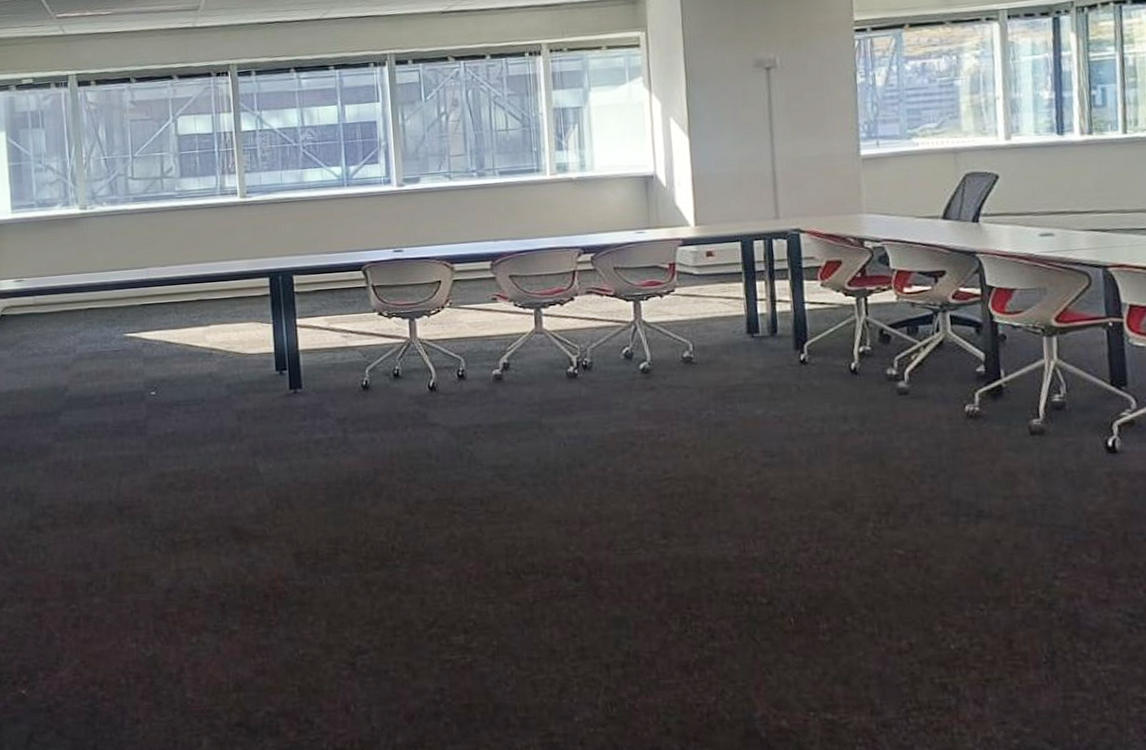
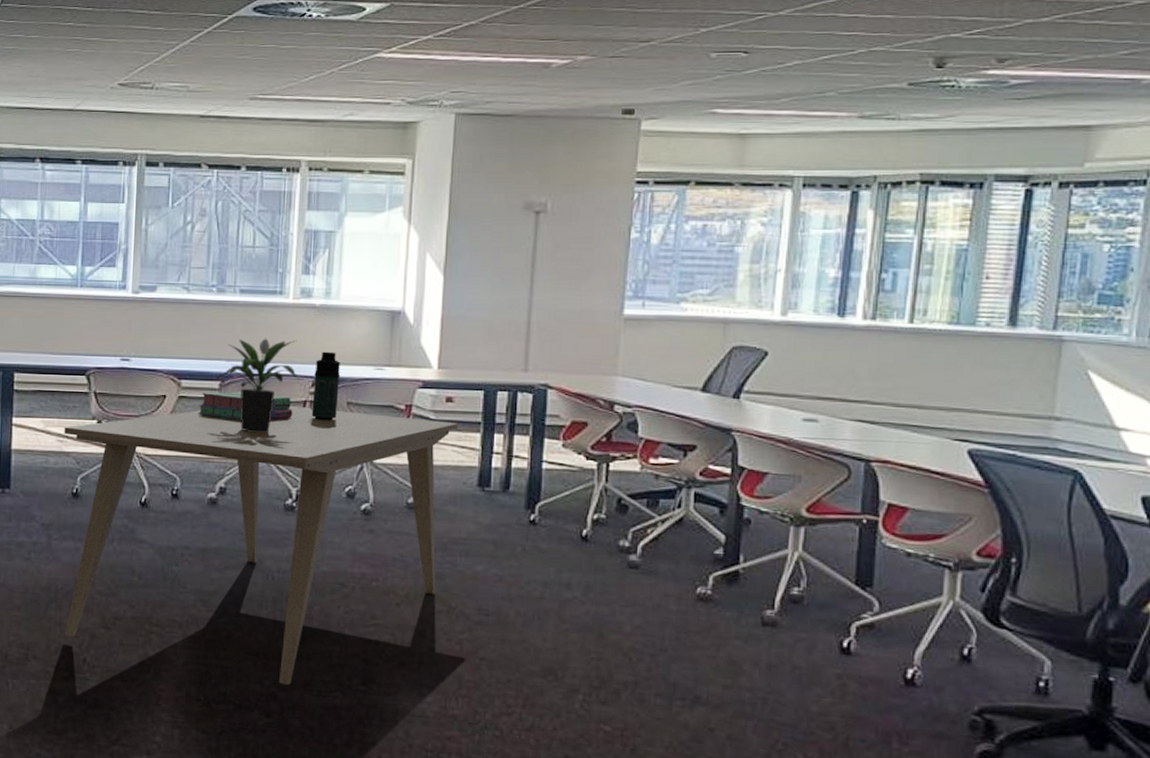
dining table: none [347,275,722,549] -> present [64,405,459,686]
stack of books: none [473,268,564,297] -> present [198,391,293,420]
potted plant: none [487,214,567,307] -> present [217,338,301,433]
thermos bottle: none [577,221,606,288] -> present [310,351,341,421]

